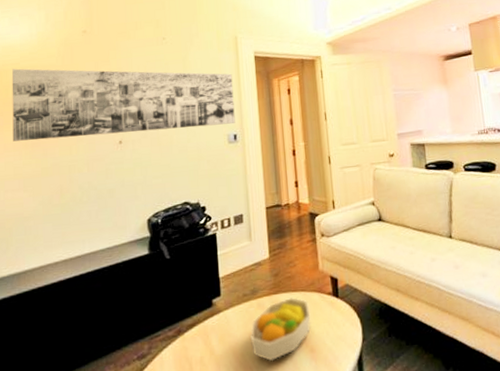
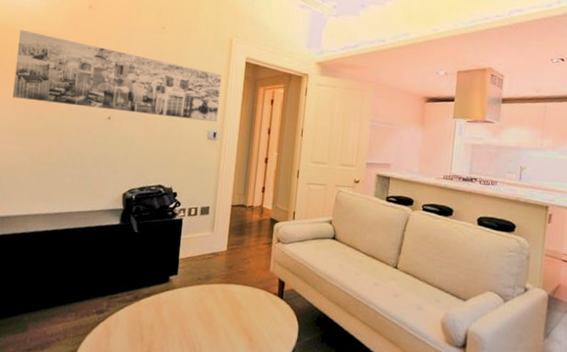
fruit bowl: present [250,297,311,361] -> none [197,290,255,340]

